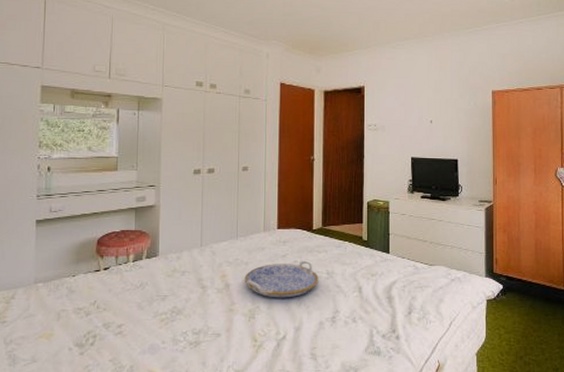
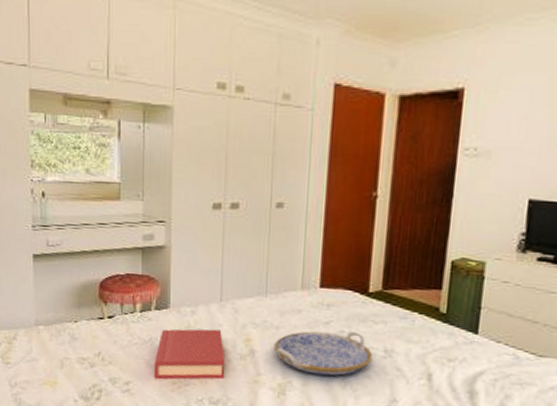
hardback book: none [145,270,206,319] -> present [155,329,226,380]

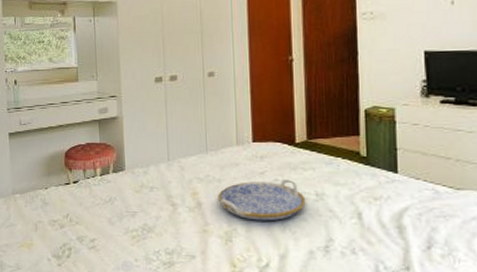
hardback book: present [155,329,226,380] -> none [115,186,177,235]

